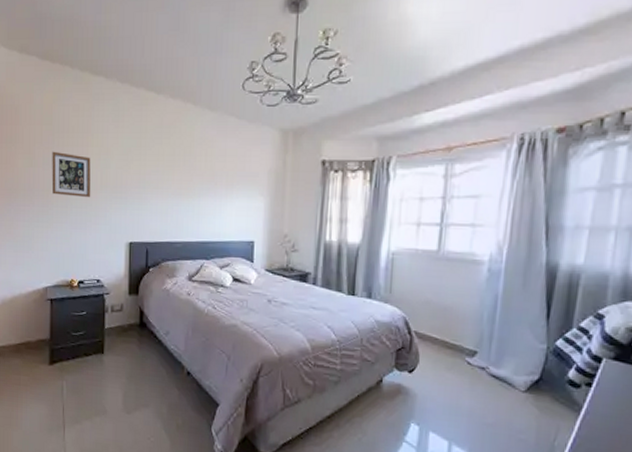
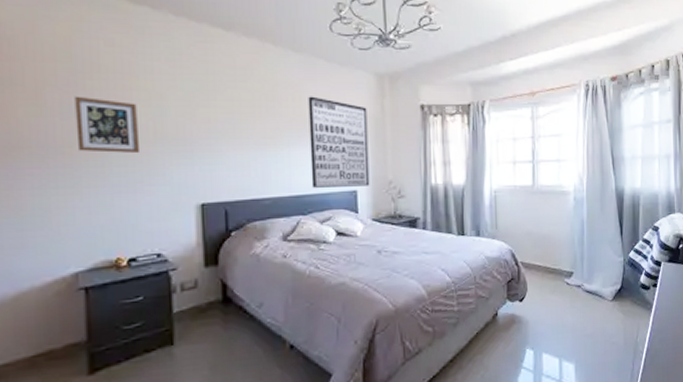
wall art: none [215,151,270,238] -> present [308,96,370,188]

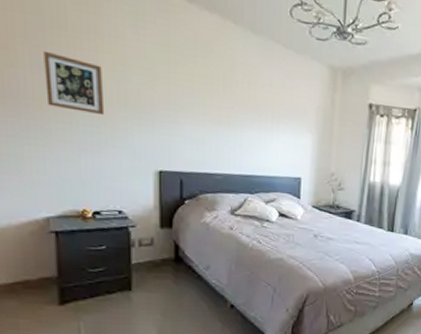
wall art: present [308,96,370,188] -> none [260,81,318,175]

